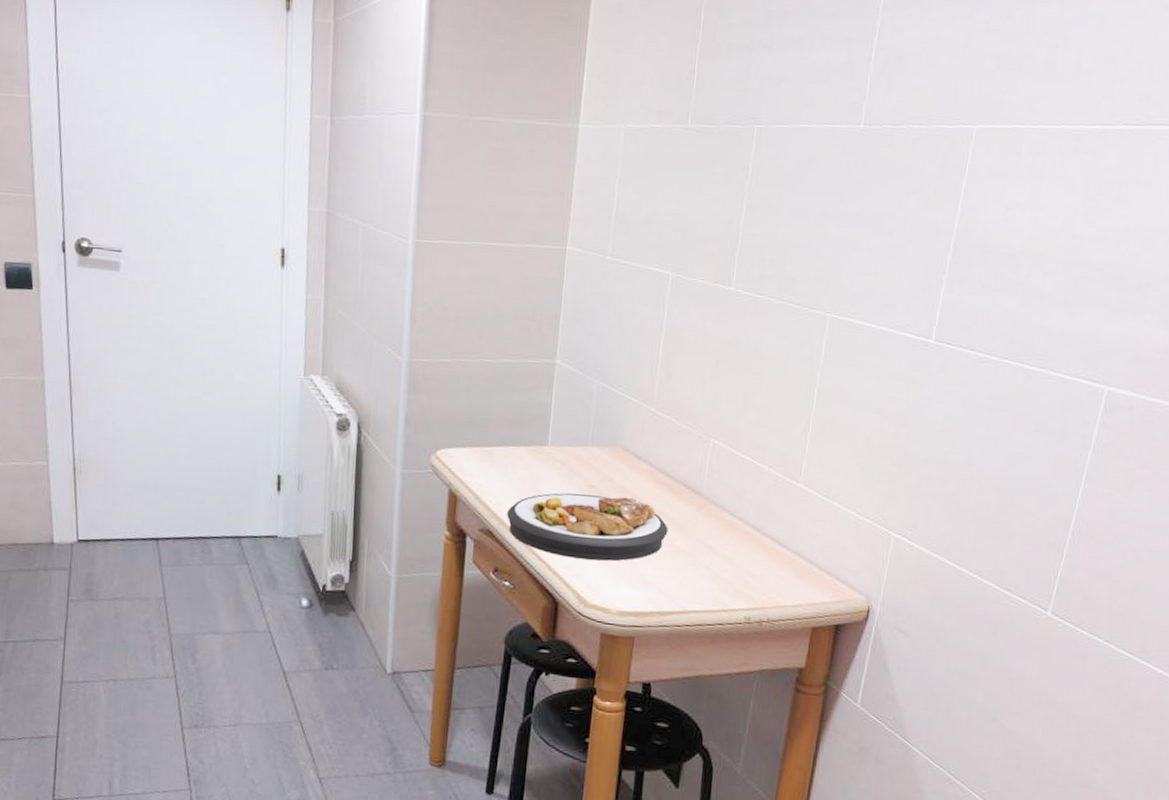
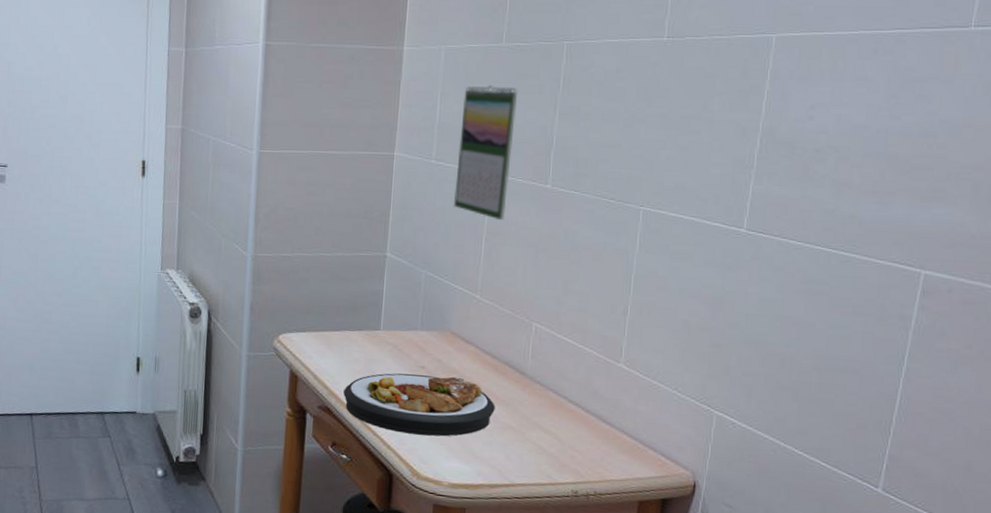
calendar: none [629,171,704,326] -> present [453,84,519,221]

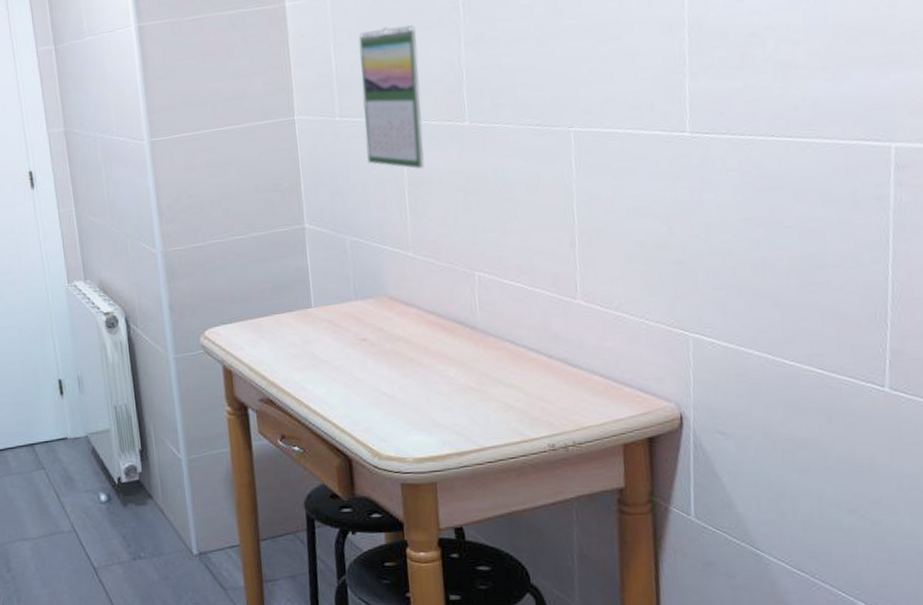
plate: present [343,373,495,437] -> none [283,343,450,413]

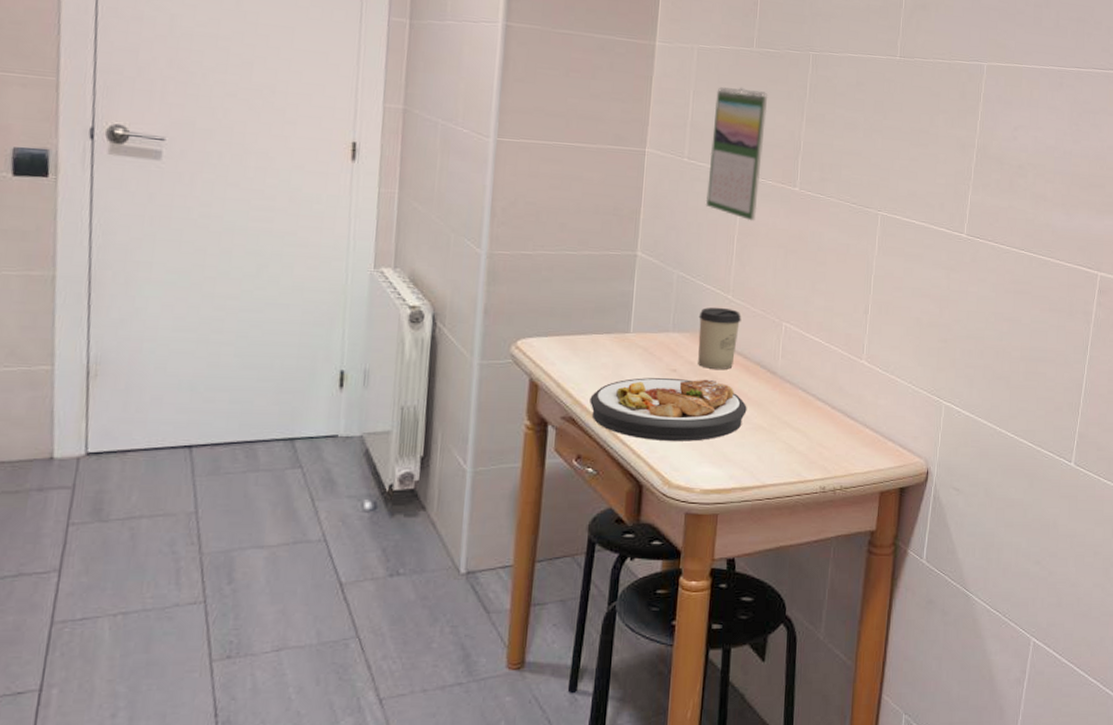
plate: none [283,343,450,413] -> present [590,377,747,442]
cup: none [380,266,427,333] -> present [698,307,741,369]

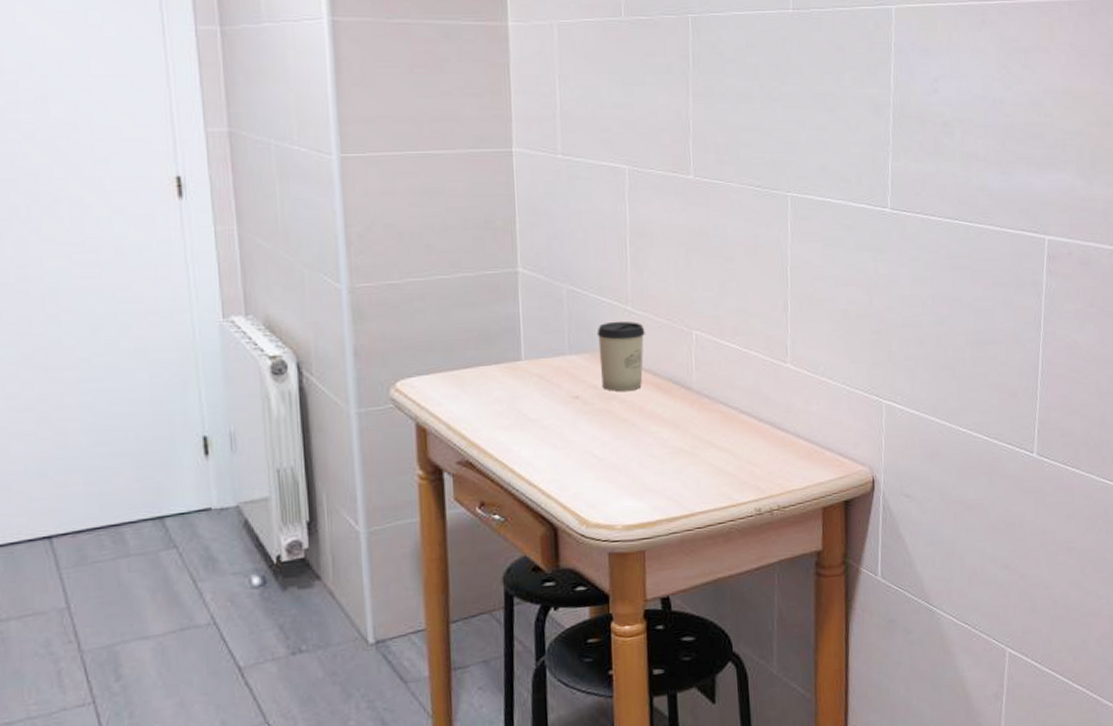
plate: present [590,377,747,442] -> none [486,402,664,478]
calendar: present [705,87,768,221] -> none [585,64,648,220]

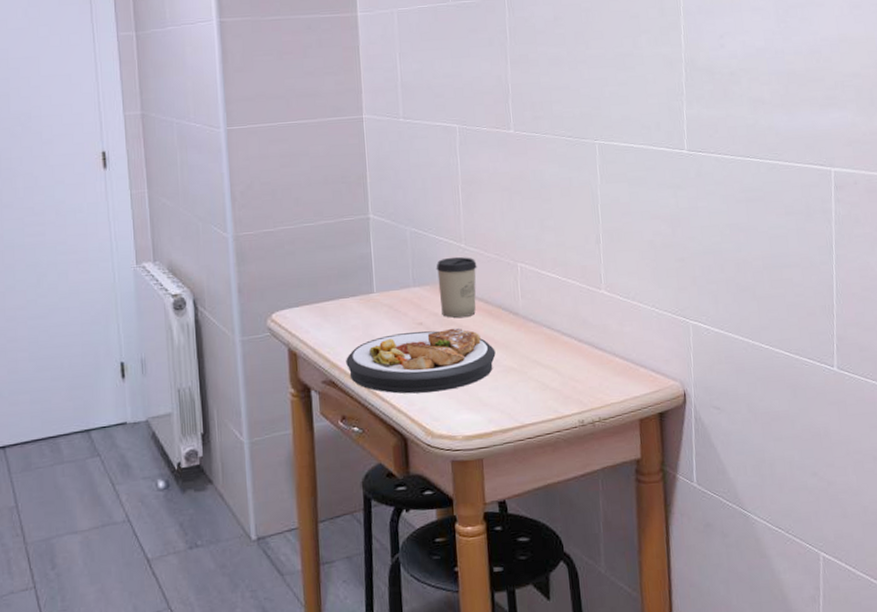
plate: none [486,402,664,478] -> present [346,327,496,394]

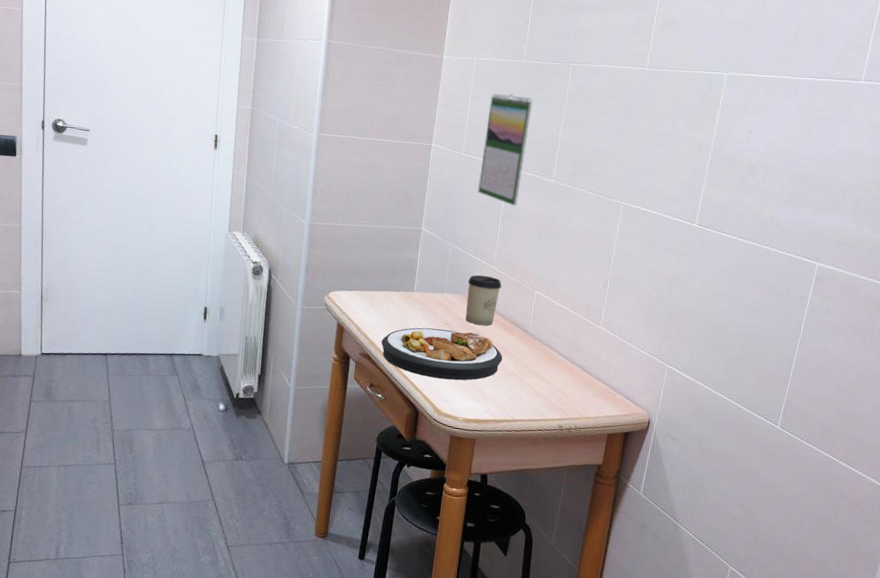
calendar: none [421,41,476,170] -> present [477,93,533,206]

